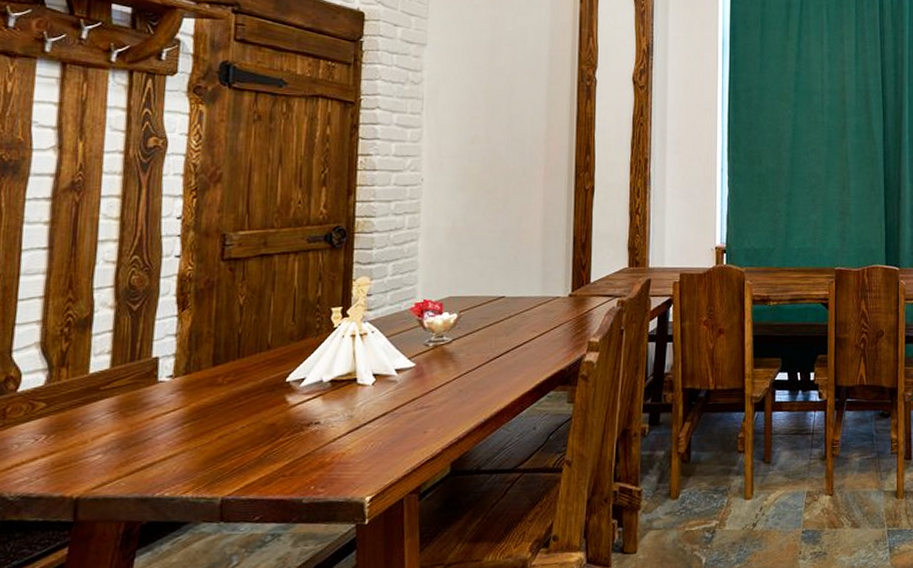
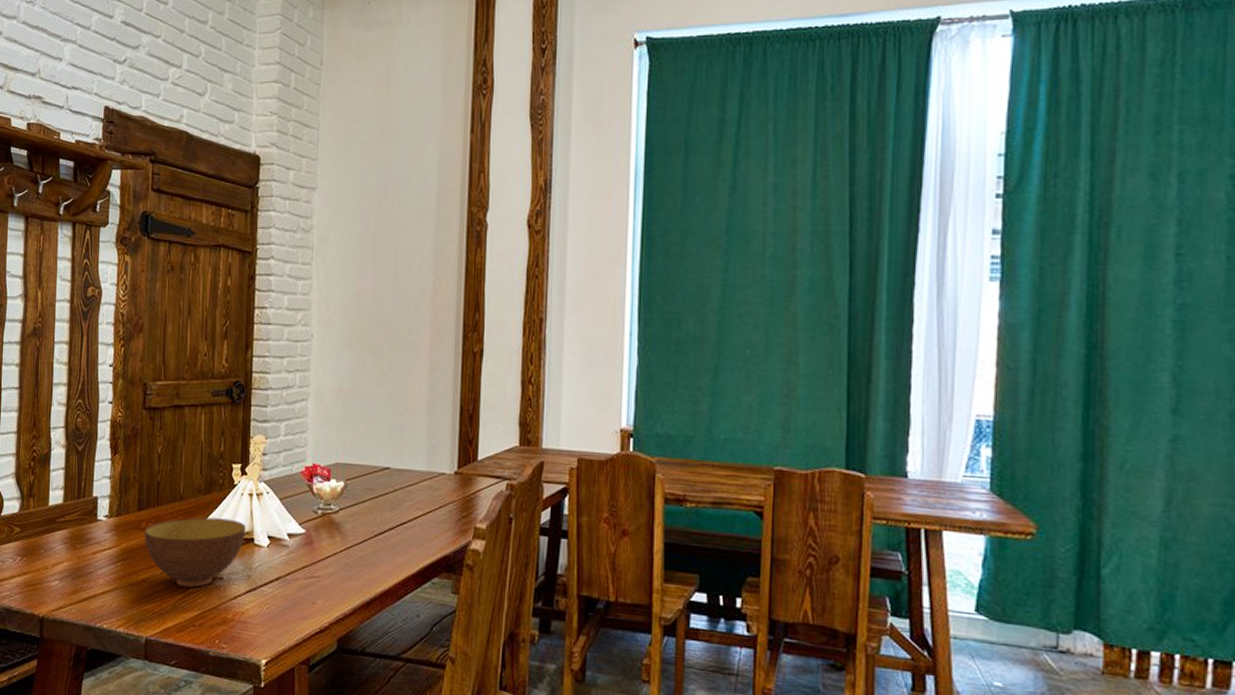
bowl: none [220,362,348,438] -> present [144,517,247,587]

